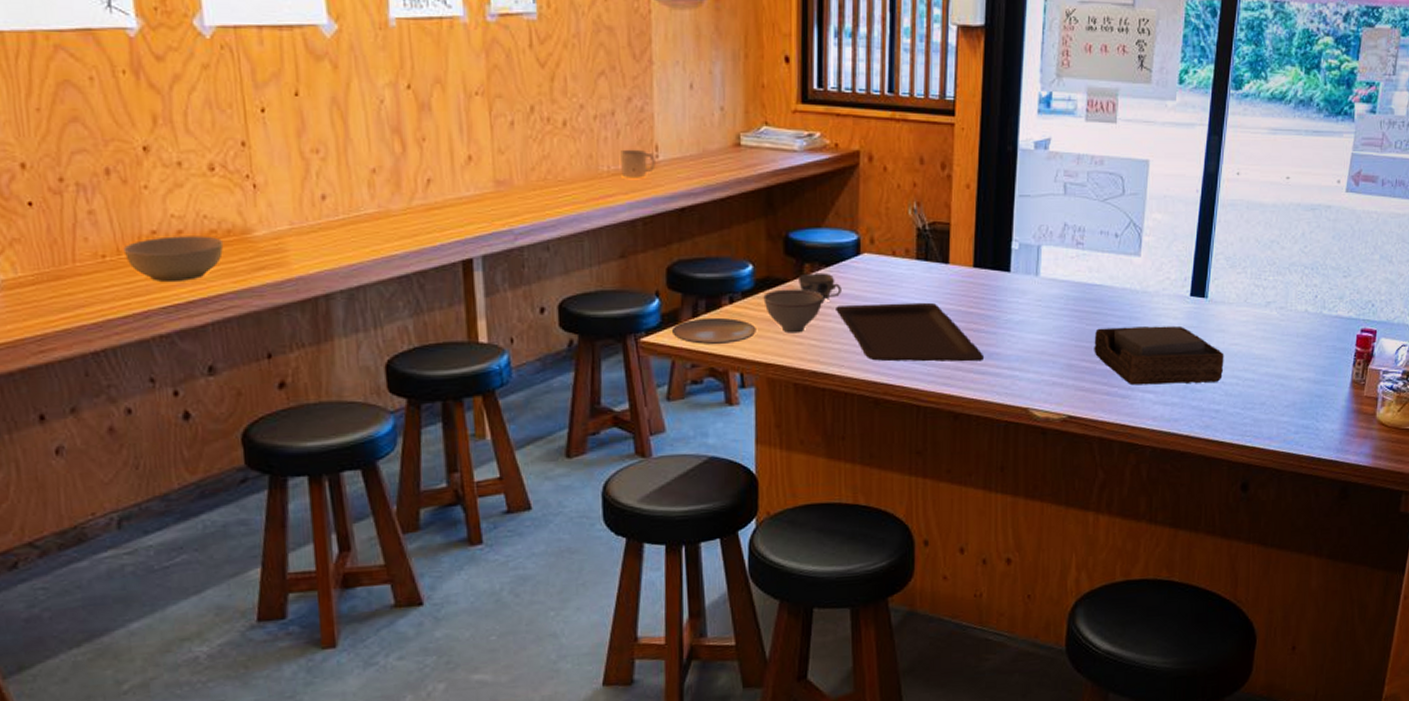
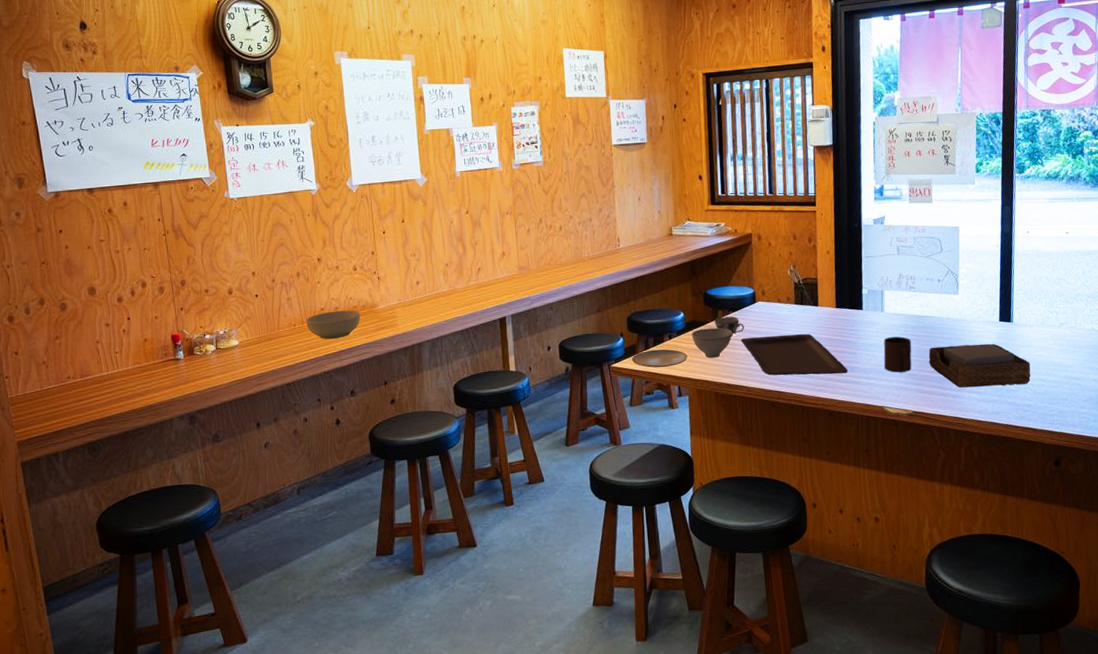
mug: present [620,149,656,178] -> none [596,241,618,261]
mug: none [1033,311,1073,362] -> present [883,336,912,373]

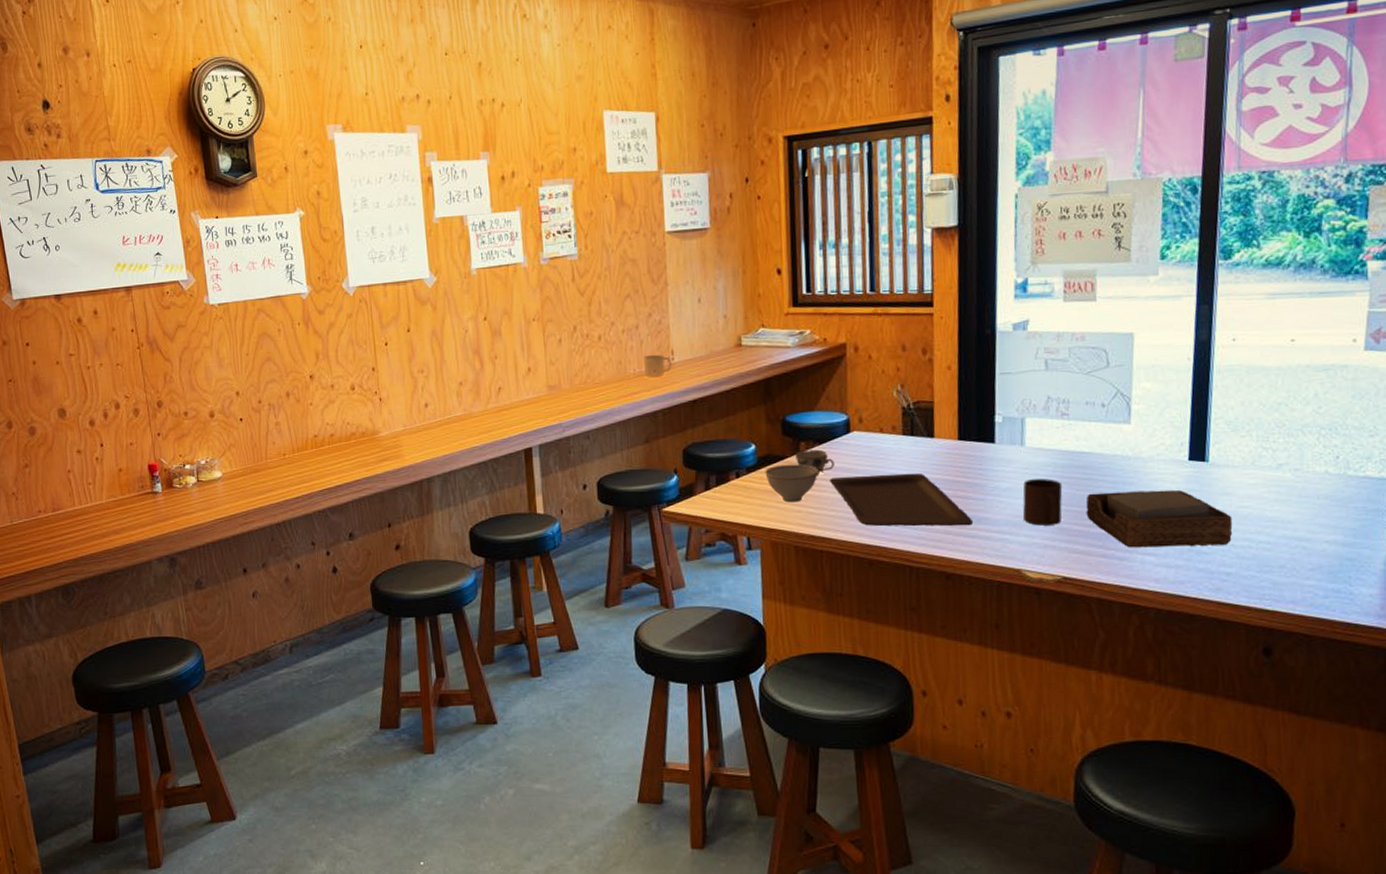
bowl: present [305,310,361,340] -> none [296,437,360,473]
mug: none [596,241,618,261] -> present [643,354,672,378]
plate: present [631,349,688,368] -> none [688,490,760,513]

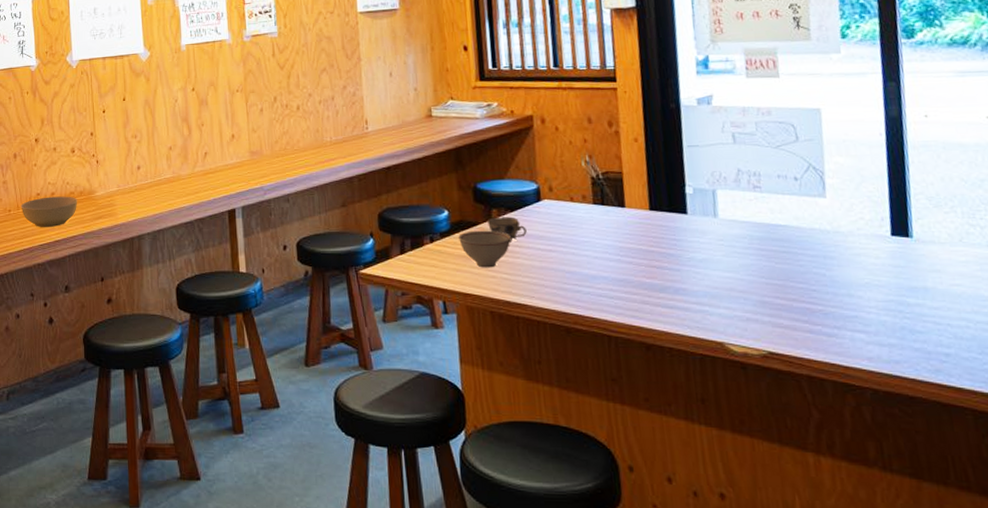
bowl: none [296,437,360,473] -> present [20,196,78,228]
mug: present [643,354,672,378] -> none [339,123,366,146]
tray: present [830,472,974,527] -> none [523,241,671,296]
mug: present [1022,478,1063,526] -> none [719,250,763,298]
napkin holder: present [1085,489,1233,548] -> none [786,265,947,324]

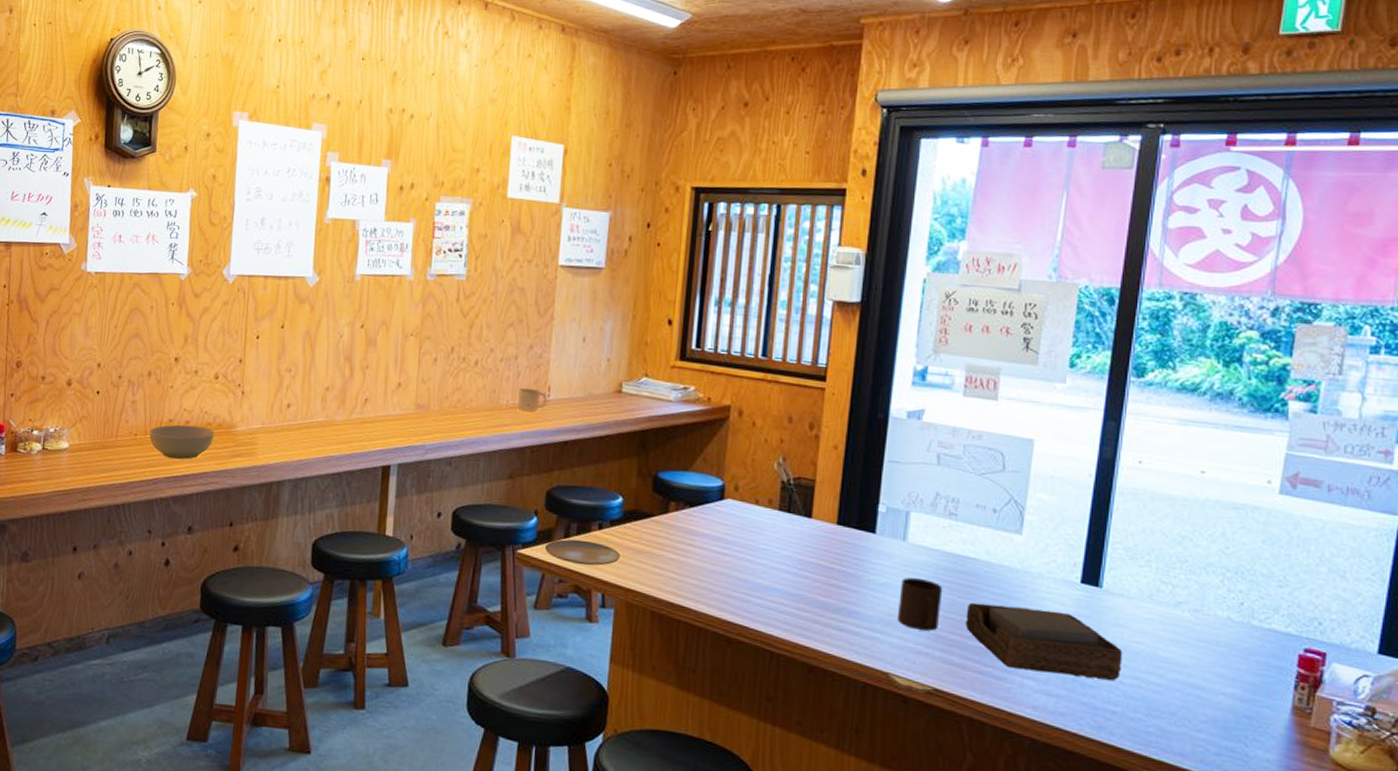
mug: none [339,123,366,146] -> present [517,387,547,413]
plate: none [384,254,455,276] -> present [544,539,621,566]
bowl: present [458,230,511,268] -> none [629,522,686,565]
teacup: present [487,216,527,243] -> none [663,510,704,540]
mug: none [719,250,763,298] -> present [896,577,943,631]
napkin holder: none [786,265,947,324] -> present [965,602,1123,681]

